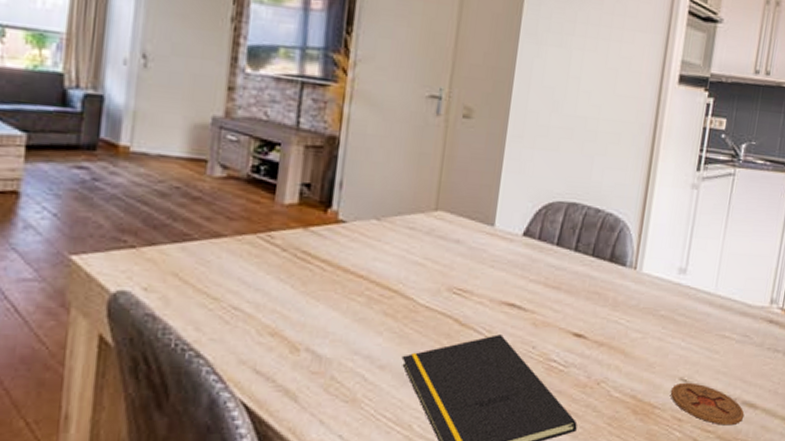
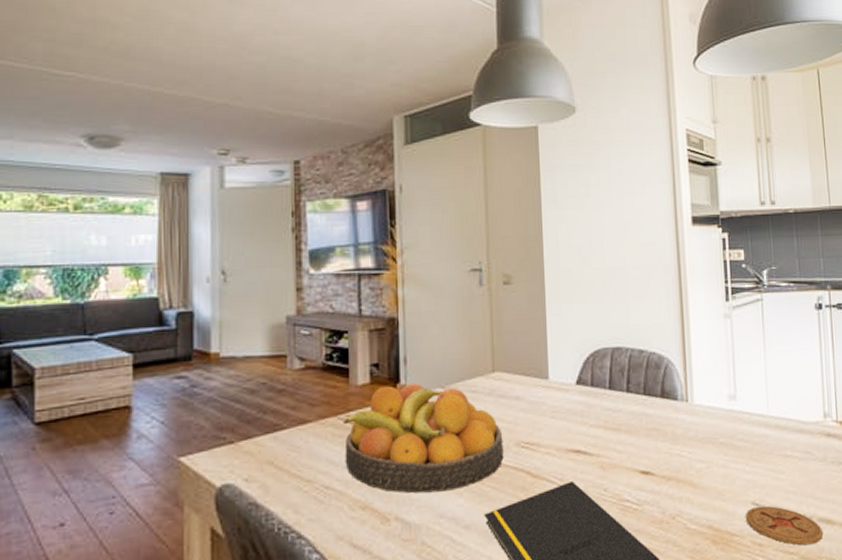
fruit bowl: none [258,209,435,328] -> present [342,384,504,494]

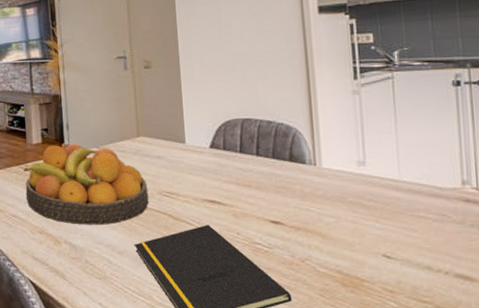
coaster: present [745,505,824,546] -> none [375,258,461,297]

